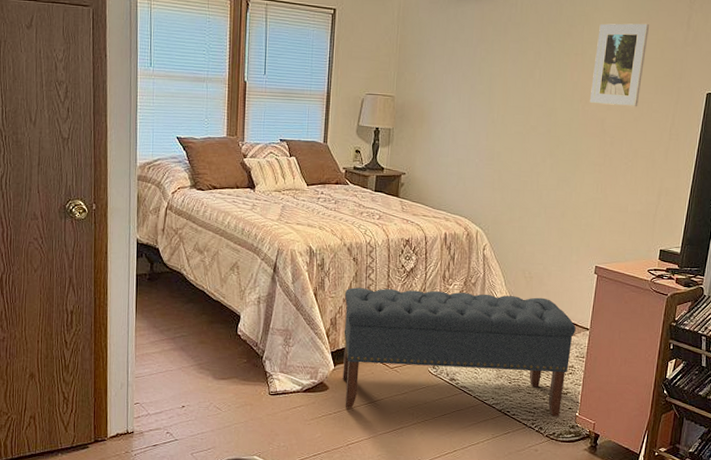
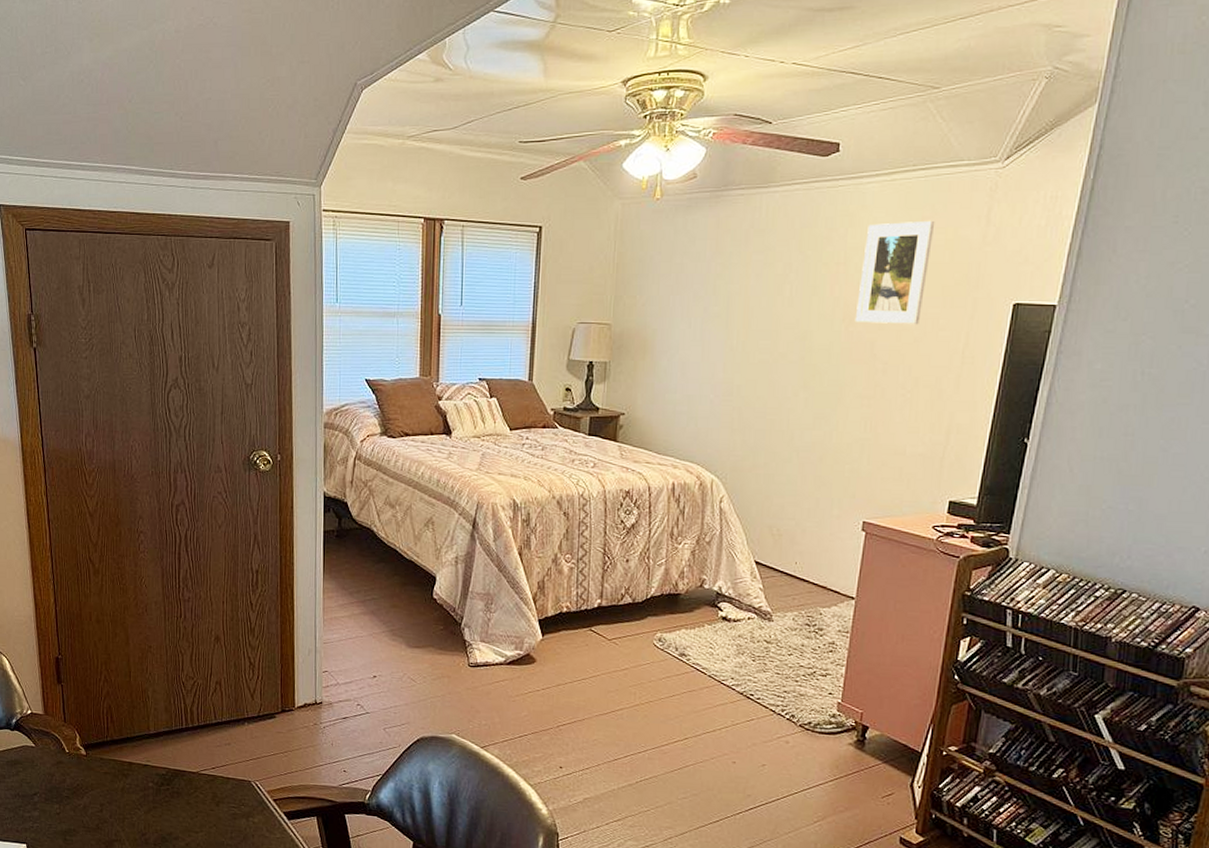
bench: present [343,287,576,417] -> none [552,546,838,703]

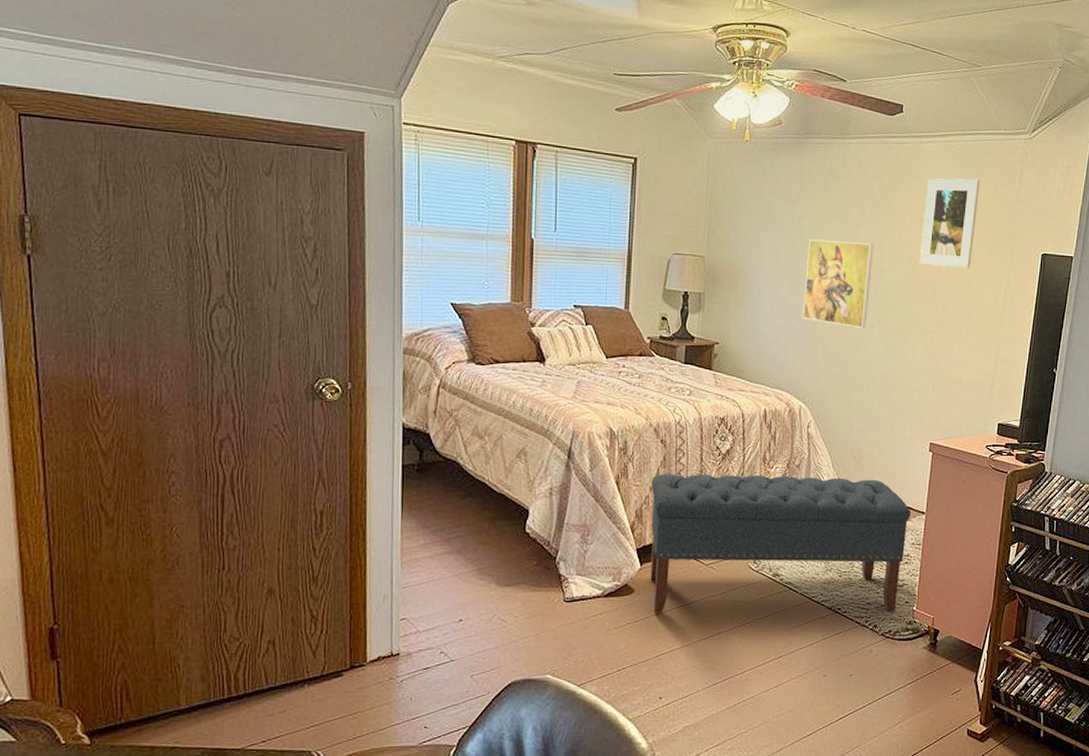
bench: none [552,546,838,703] -> present [650,474,911,614]
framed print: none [717,300,801,395] -> present [803,239,874,328]

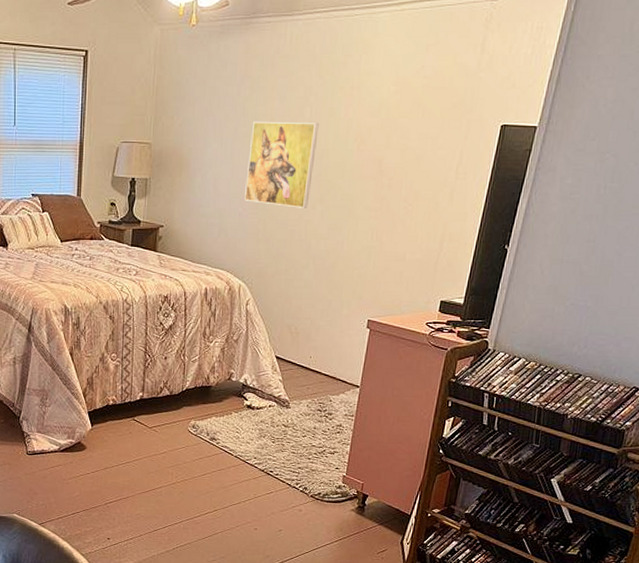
bench: present [650,474,911,614] -> none [100,346,345,477]
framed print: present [919,178,981,269] -> none [365,48,438,145]

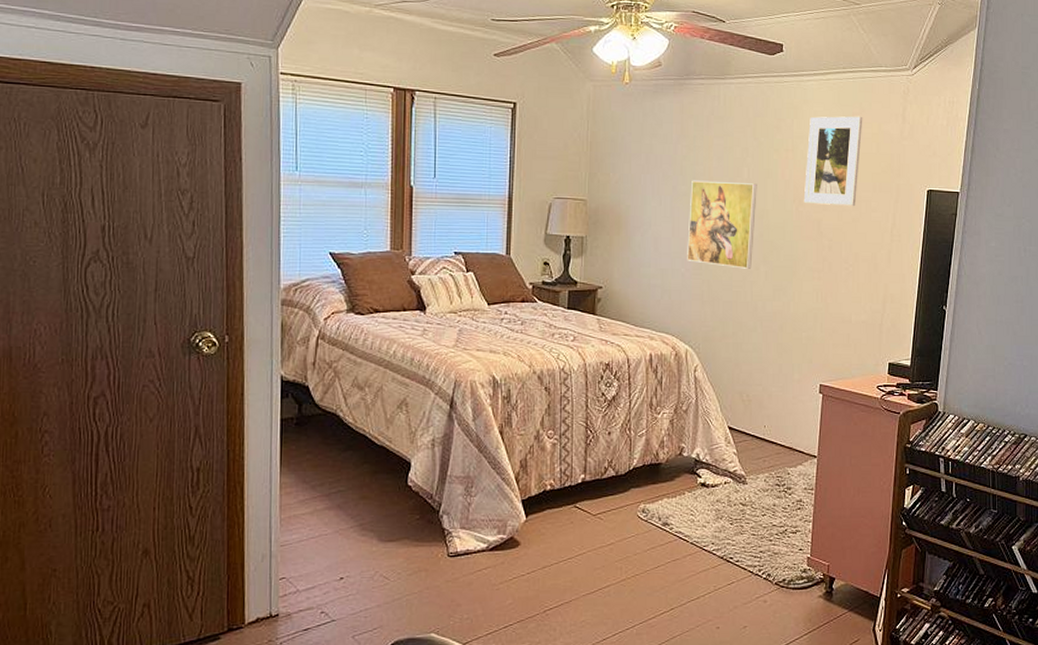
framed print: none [365,48,438,145] -> present [803,116,863,207]

